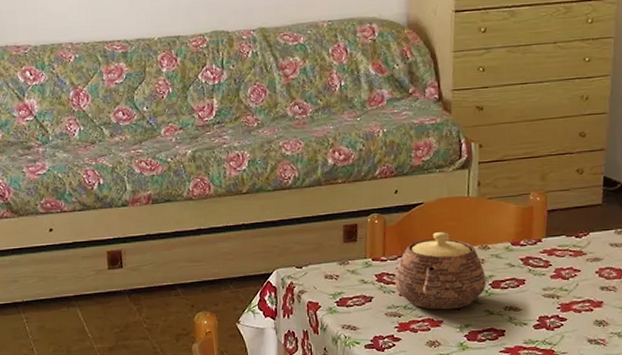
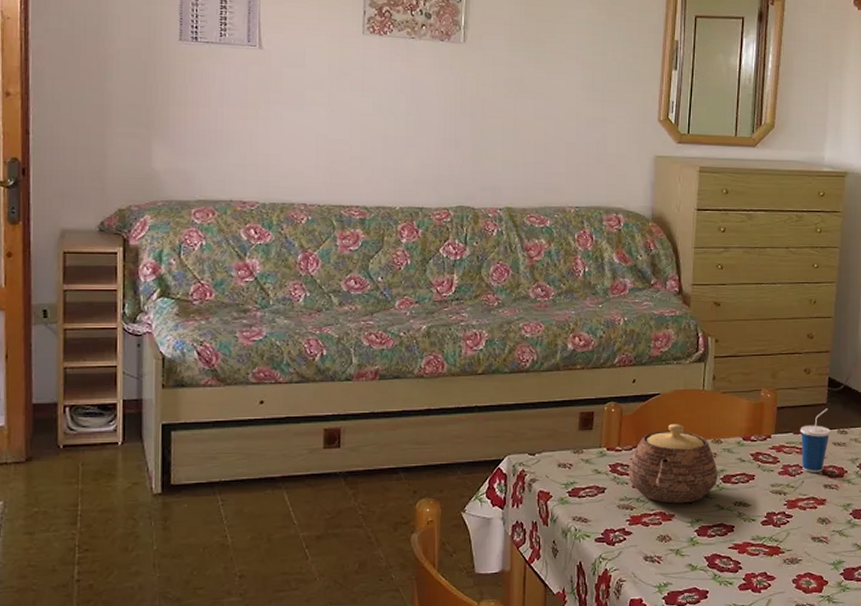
cup: none [573,209,607,275] -> present [800,409,831,472]

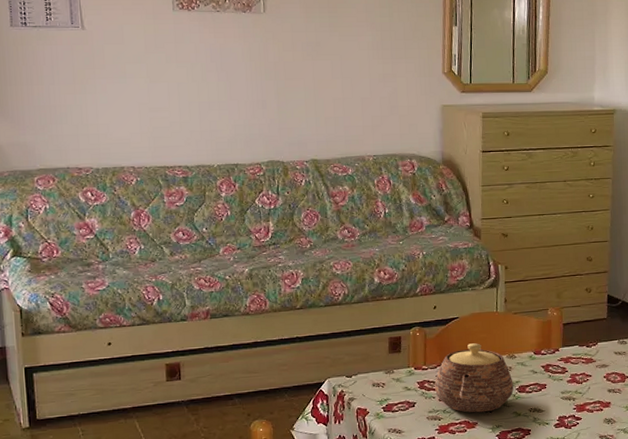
cup: present [800,409,831,472] -> none [584,322,612,379]

